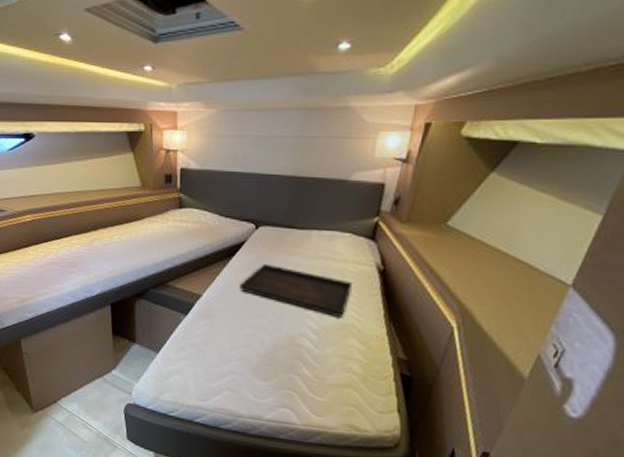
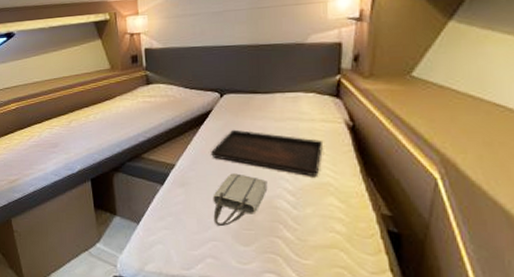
tote bag: none [235,308,293,361] -> present [213,173,268,227]

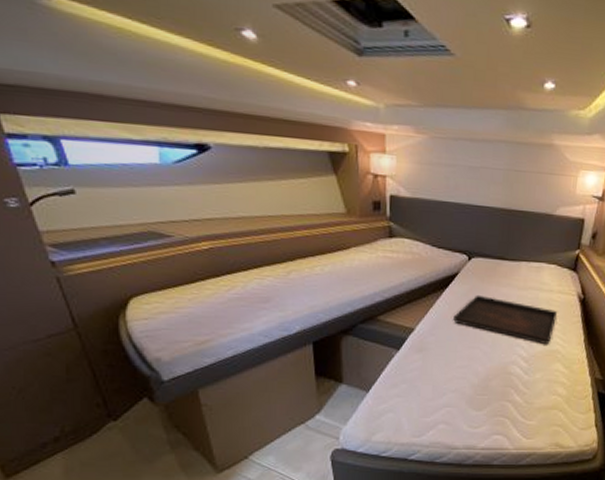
tote bag: present [213,173,268,227] -> none [449,339,505,393]

